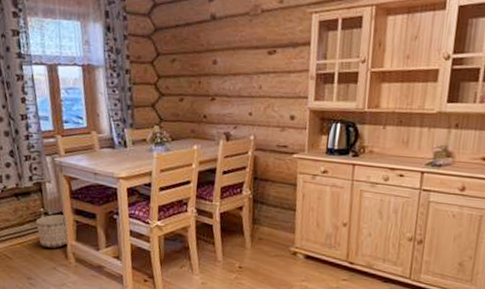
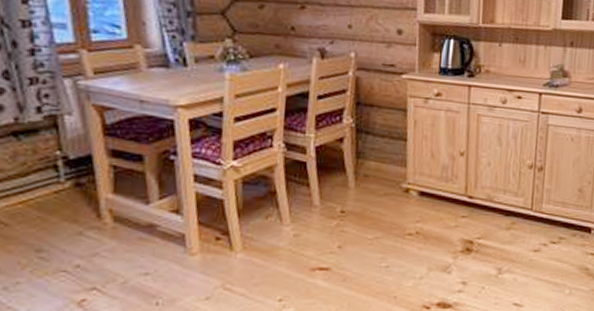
planter: present [35,214,69,248] -> none [48,158,102,205]

